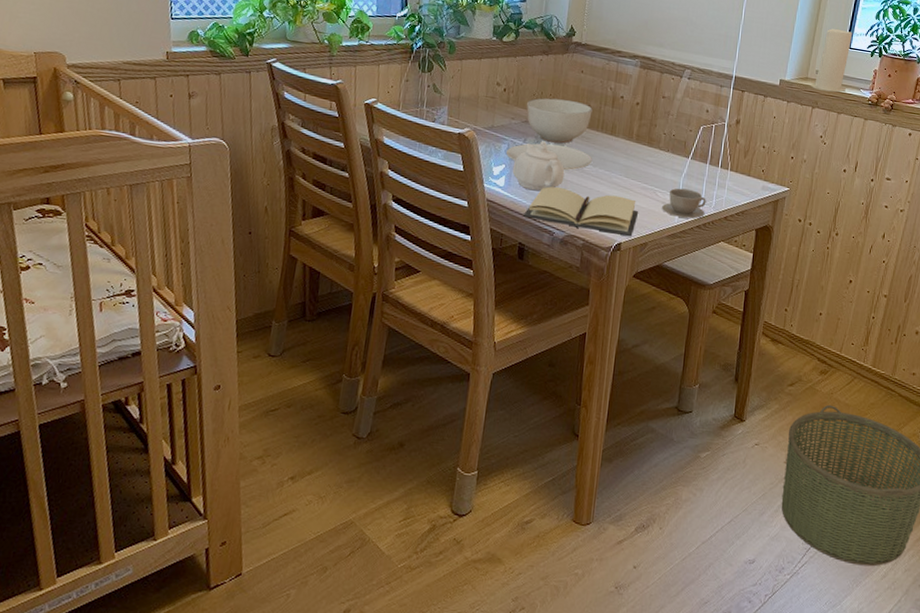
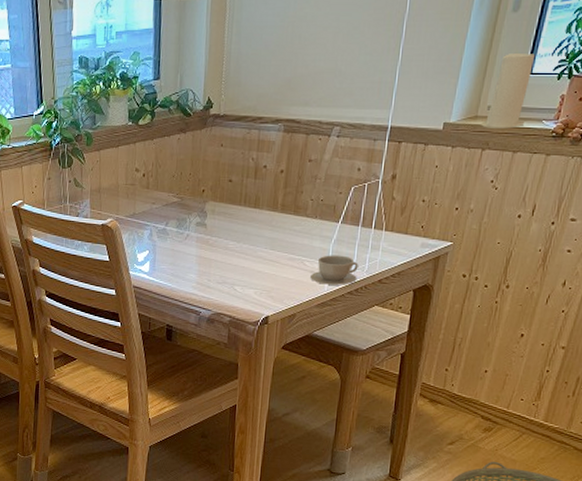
plate: present [505,143,593,171] -> none [148,225,237,250]
teapot: present [512,141,565,191] -> none [156,222,209,273]
book: present [523,186,638,236] -> none [170,267,285,308]
bowl: present [526,97,593,144] -> none [166,176,234,223]

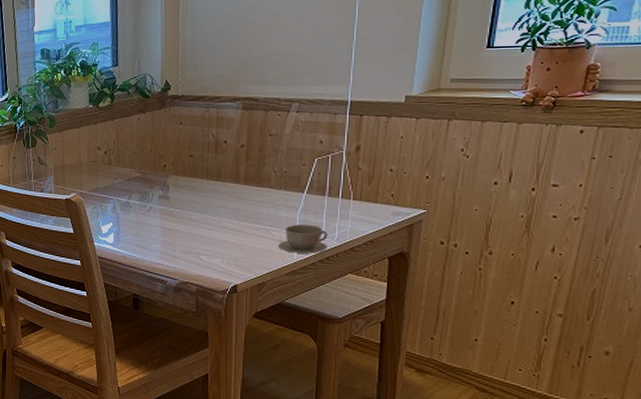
candle: present [481,52,536,129] -> none [445,28,495,100]

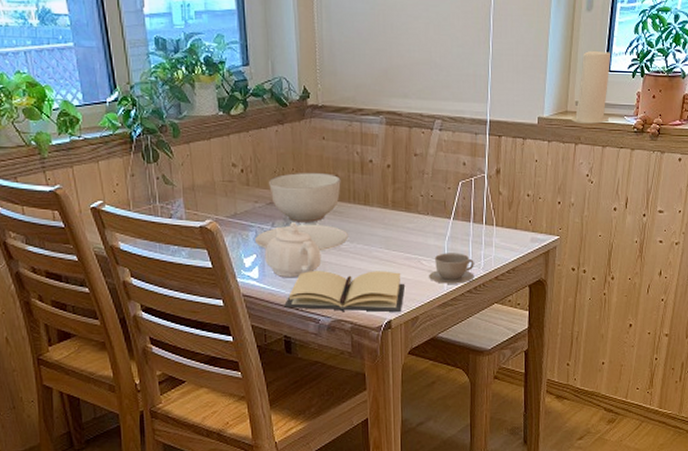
plate: none [112,198,200,221] -> present [254,225,349,252]
teapot: none [120,196,172,244] -> present [264,222,322,278]
bowl: none [127,152,195,196] -> present [268,172,341,222]
book: none [135,238,252,277] -> present [284,271,404,312]
candle: none [445,28,495,100] -> present [572,50,611,124]

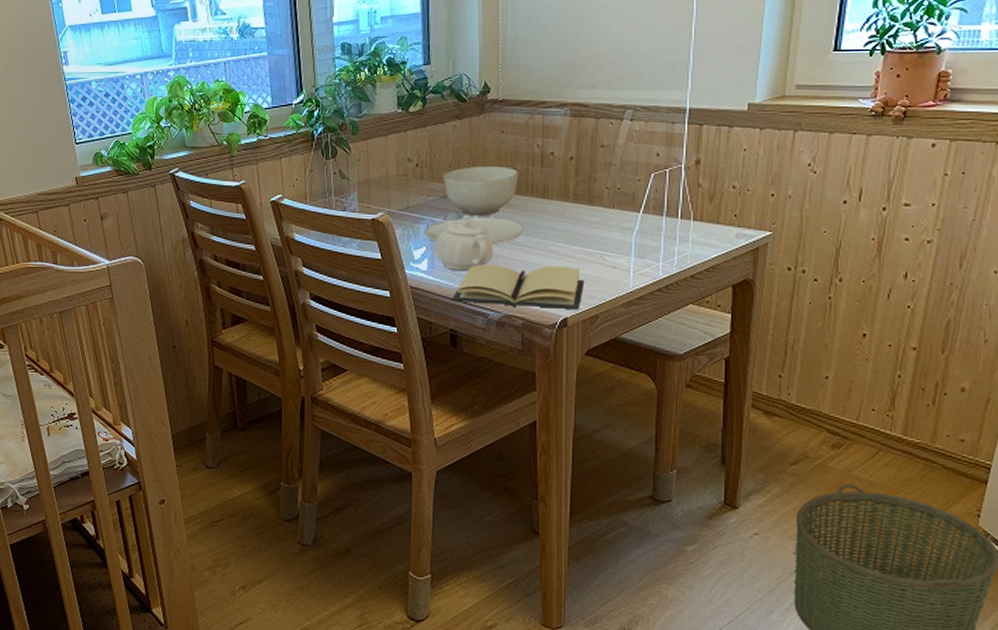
teacup: present [429,253,475,284] -> none [612,248,666,282]
candle: present [572,50,611,124] -> none [790,29,842,108]

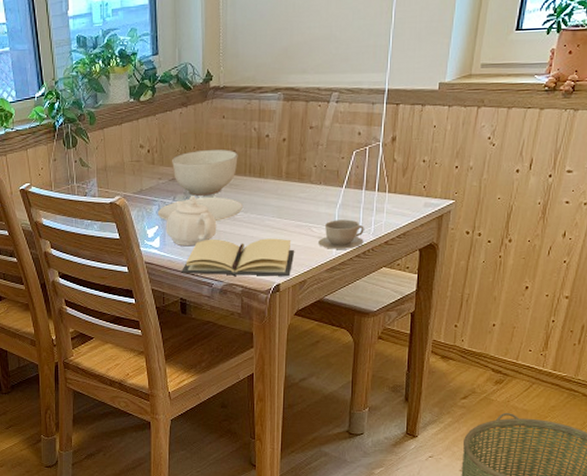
teacup: none [612,248,666,282] -> present [318,219,364,249]

